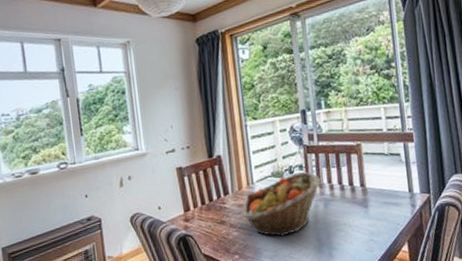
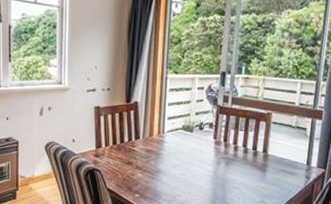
fruit basket: present [242,172,321,237] -> none [149,130,227,185]

